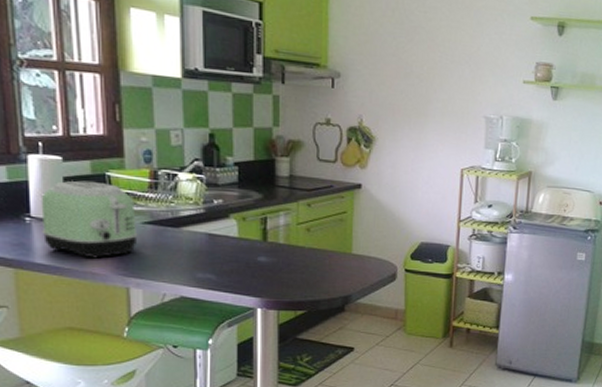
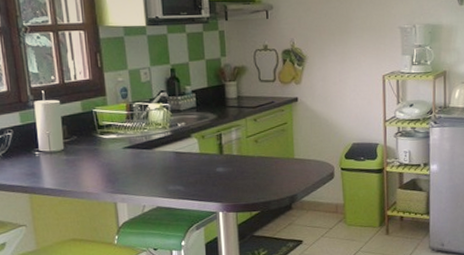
toaster: present [40,180,138,259] -> none [45,117,121,181]

